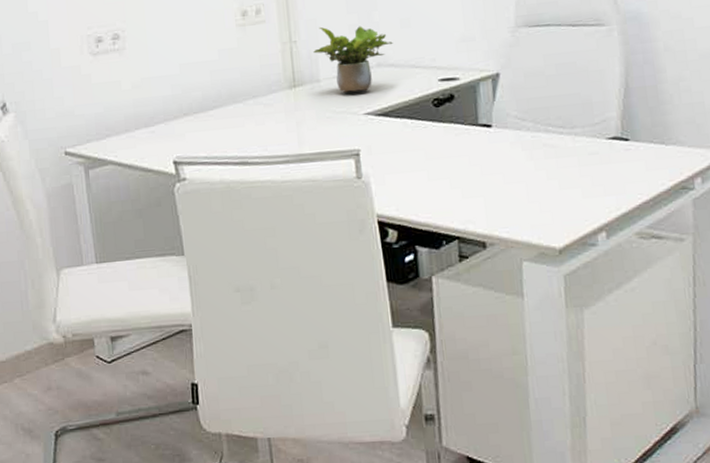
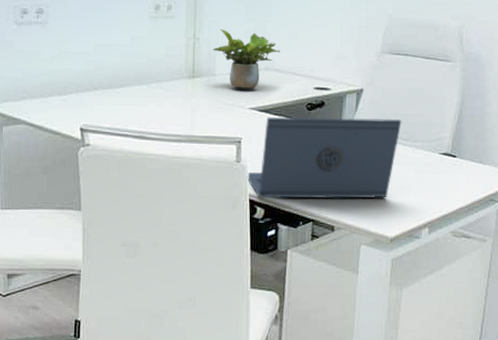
laptop: none [371,103,553,219] -> present [246,117,402,199]

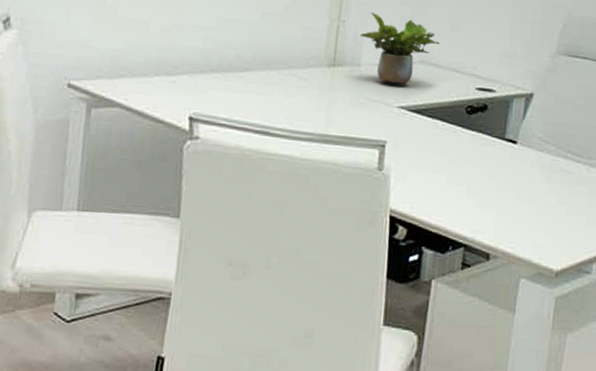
laptop: present [246,117,402,199] -> none [388,119,576,223]

